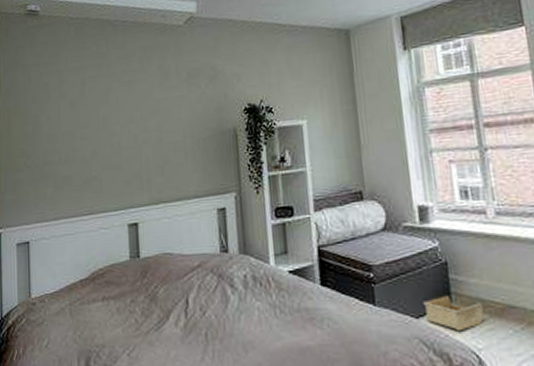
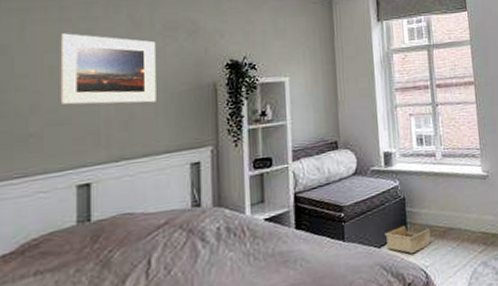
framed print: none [109,86,185,152] -> present [60,33,156,105]

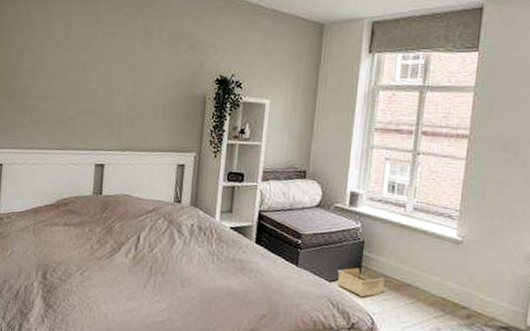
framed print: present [60,33,156,105] -> none [89,35,161,106]

